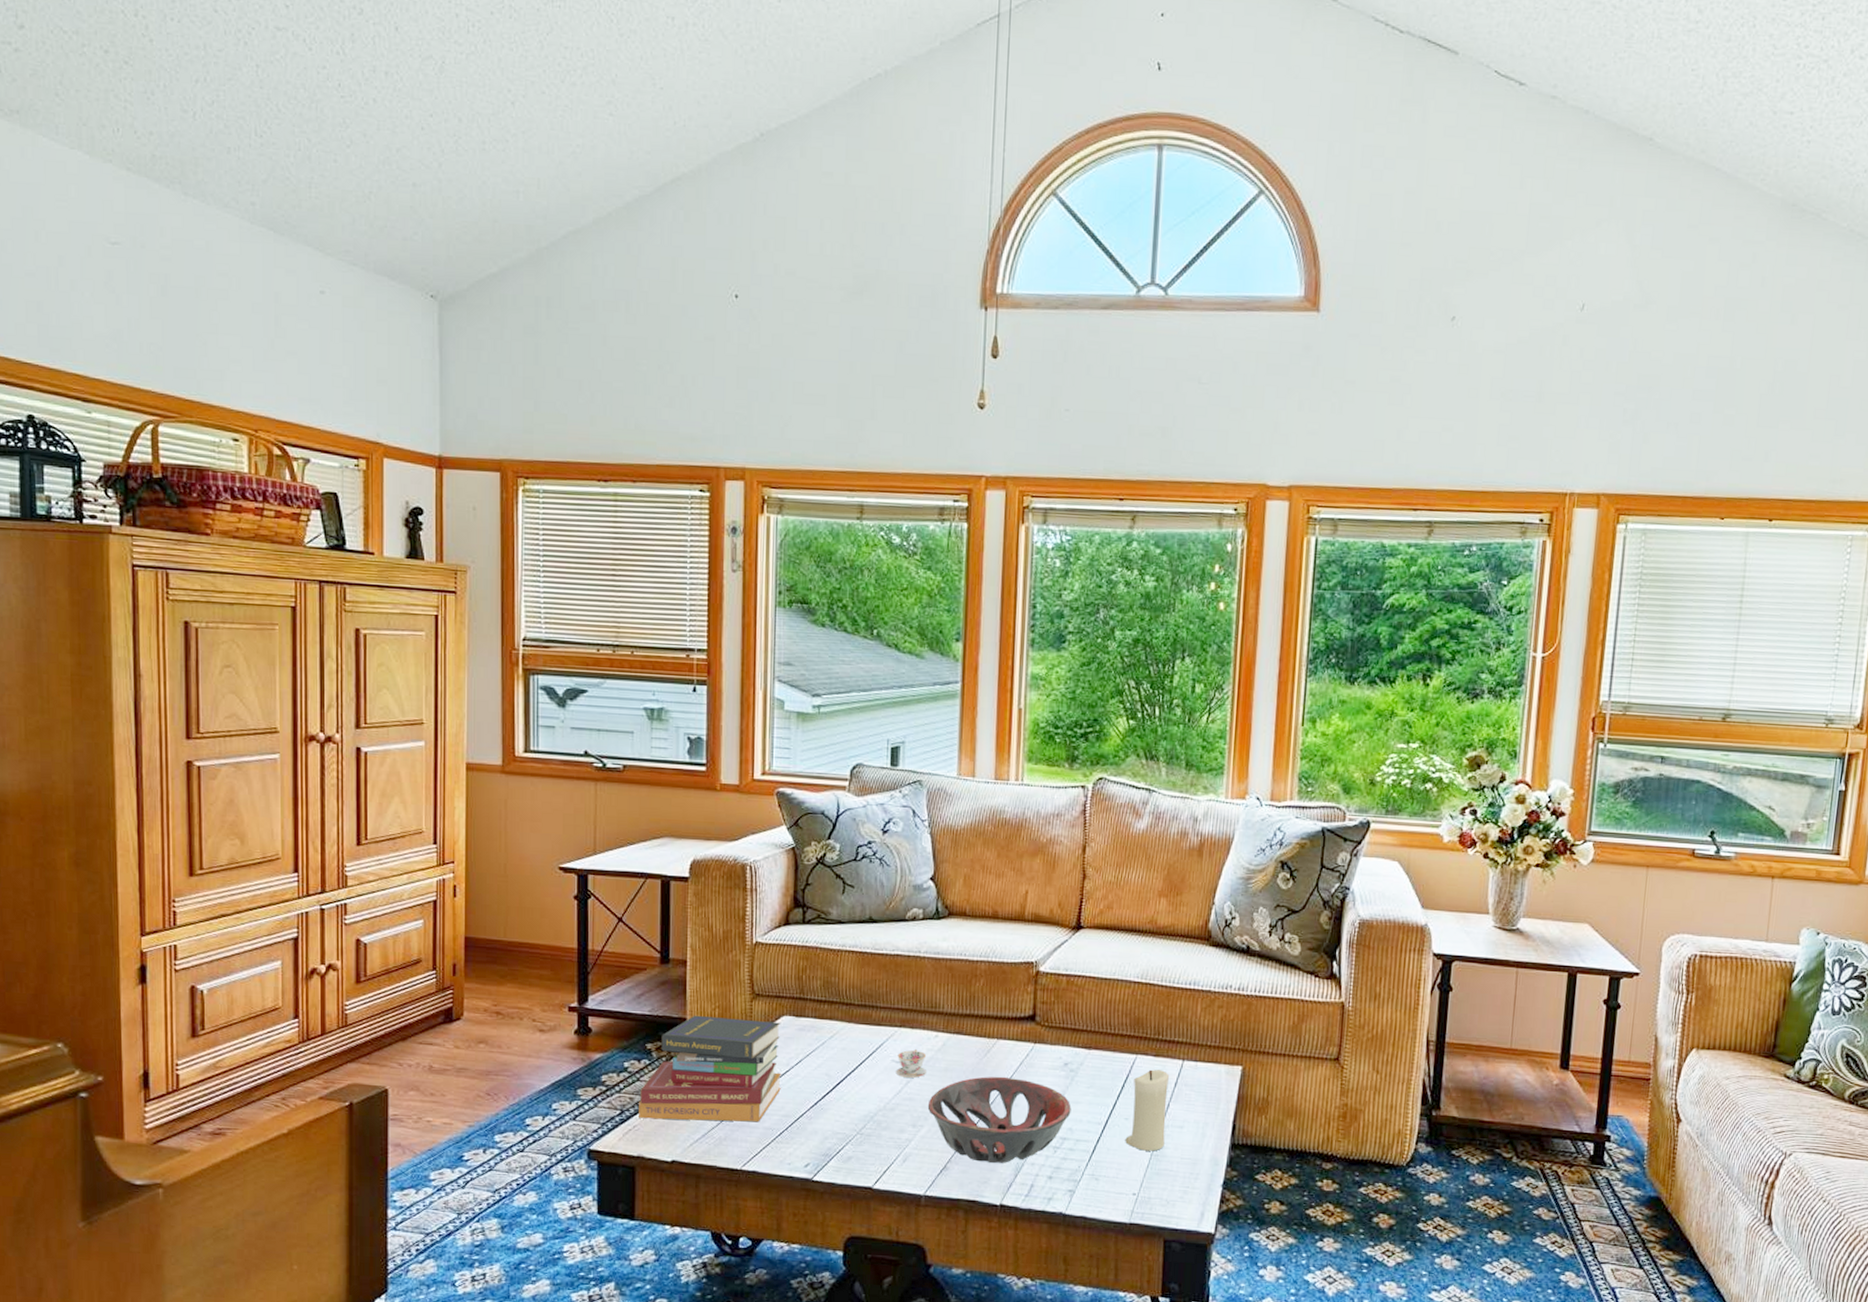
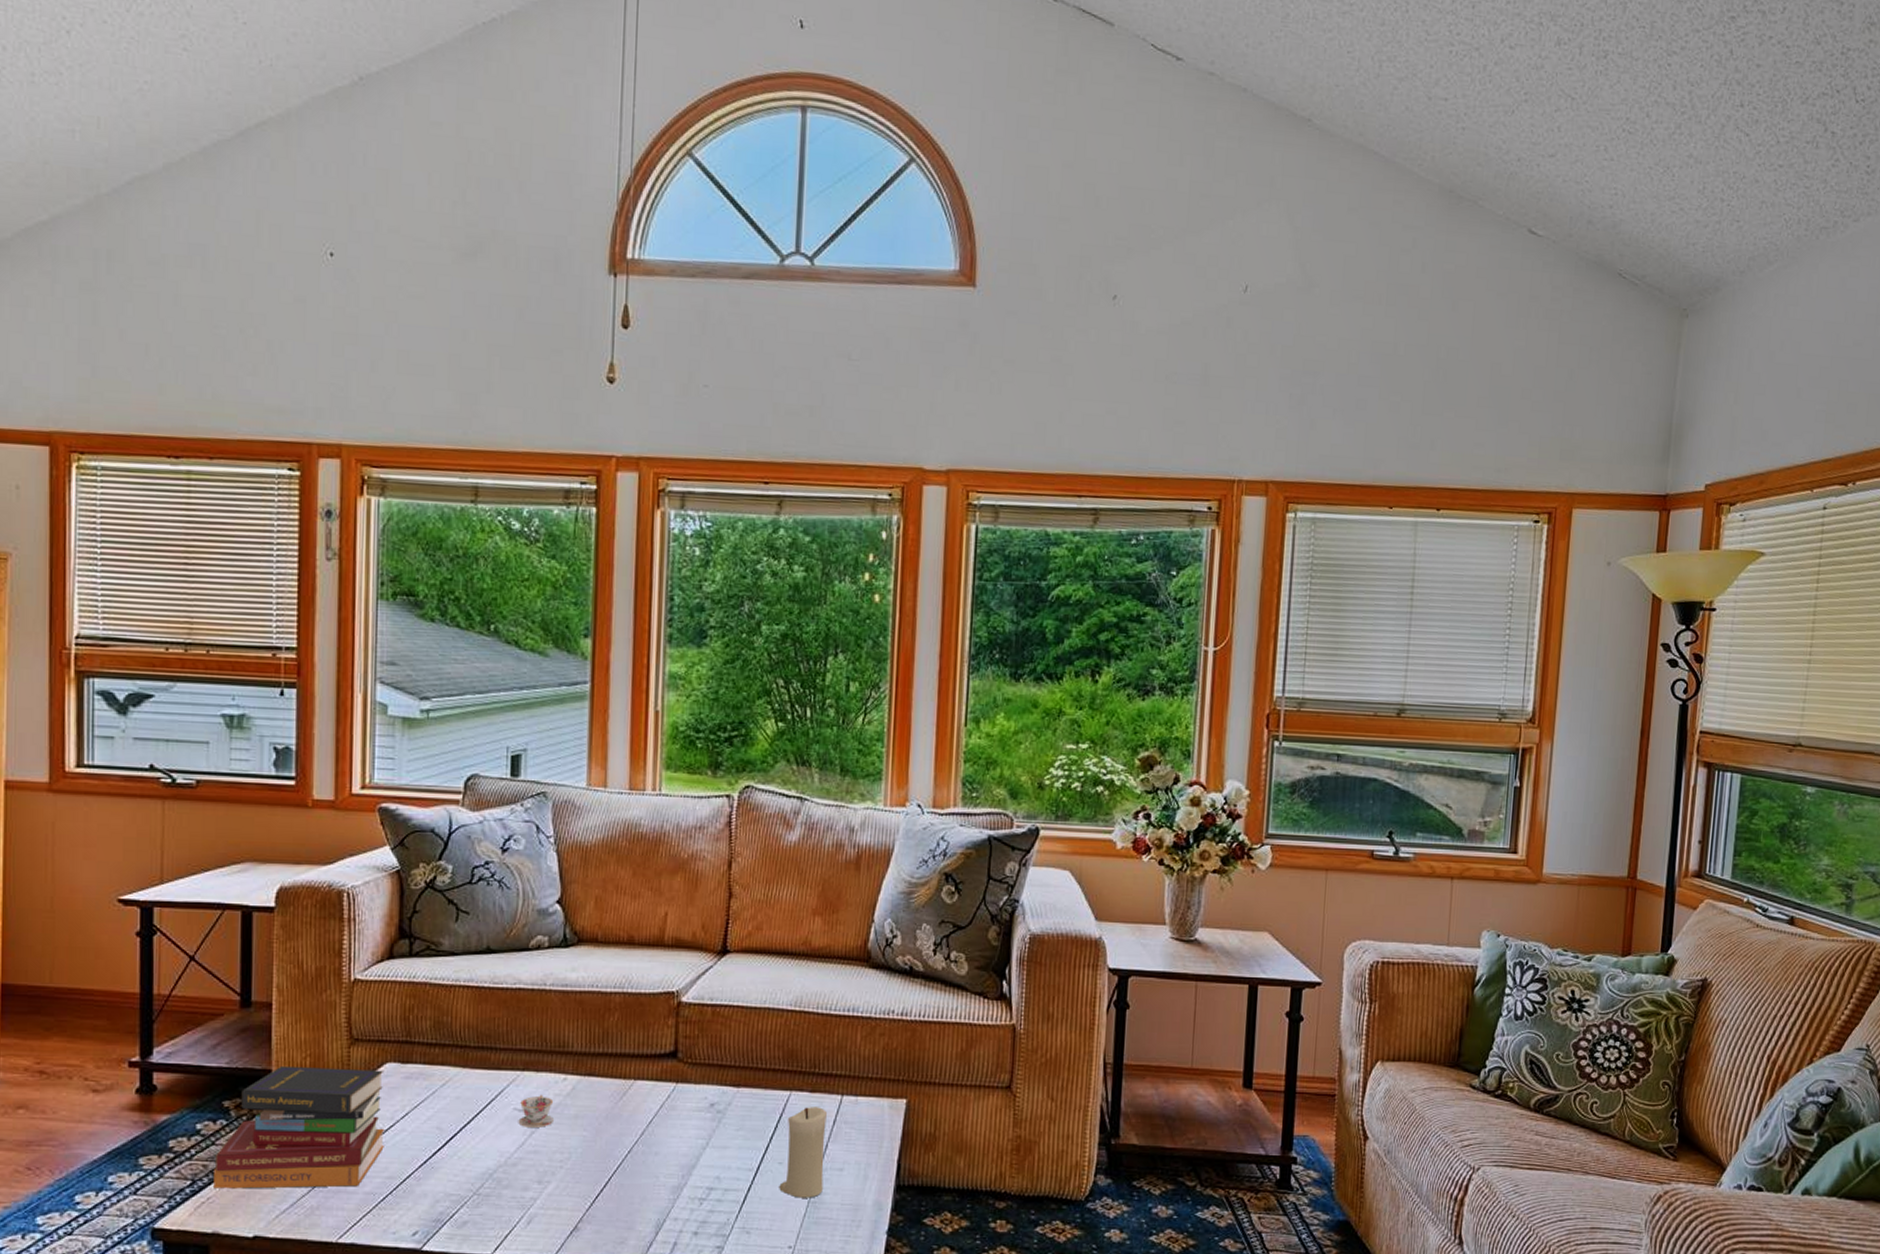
decorative bowl: present [927,1076,1072,1163] -> none [555,1121,719,1220]

